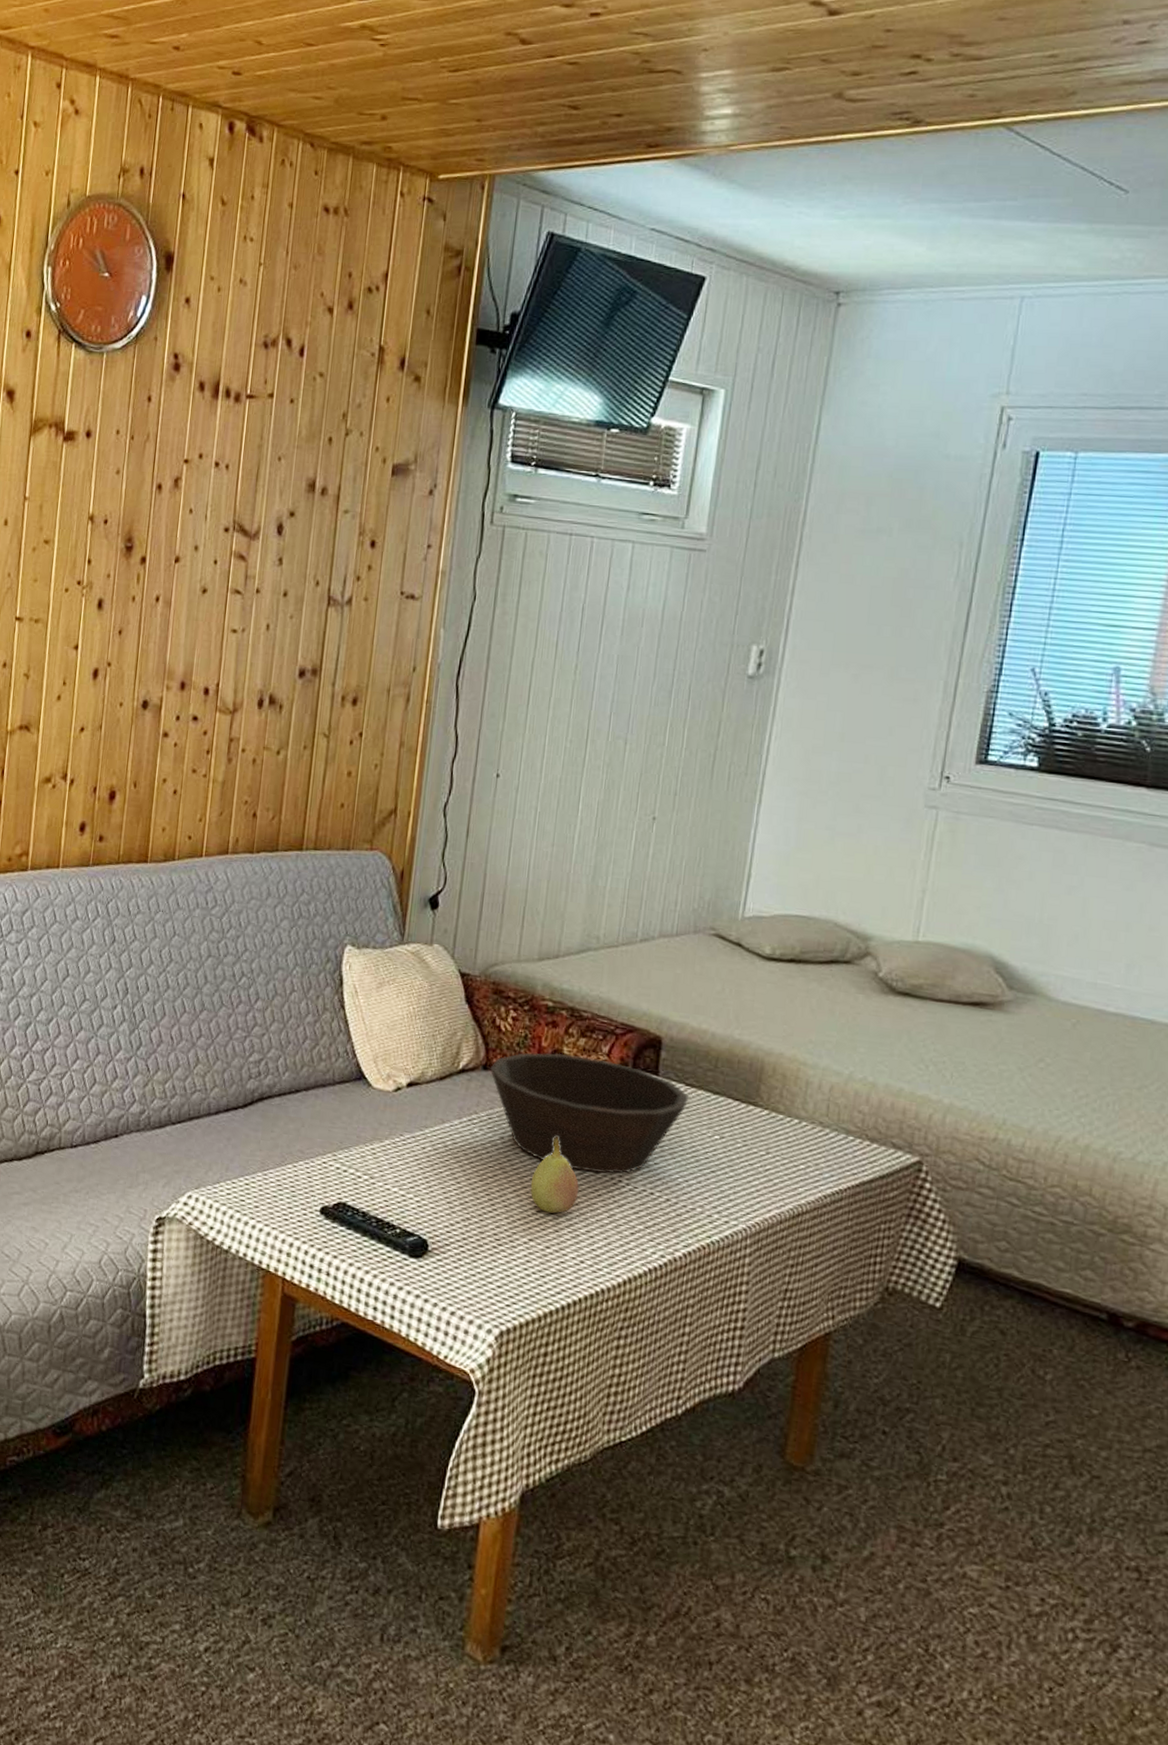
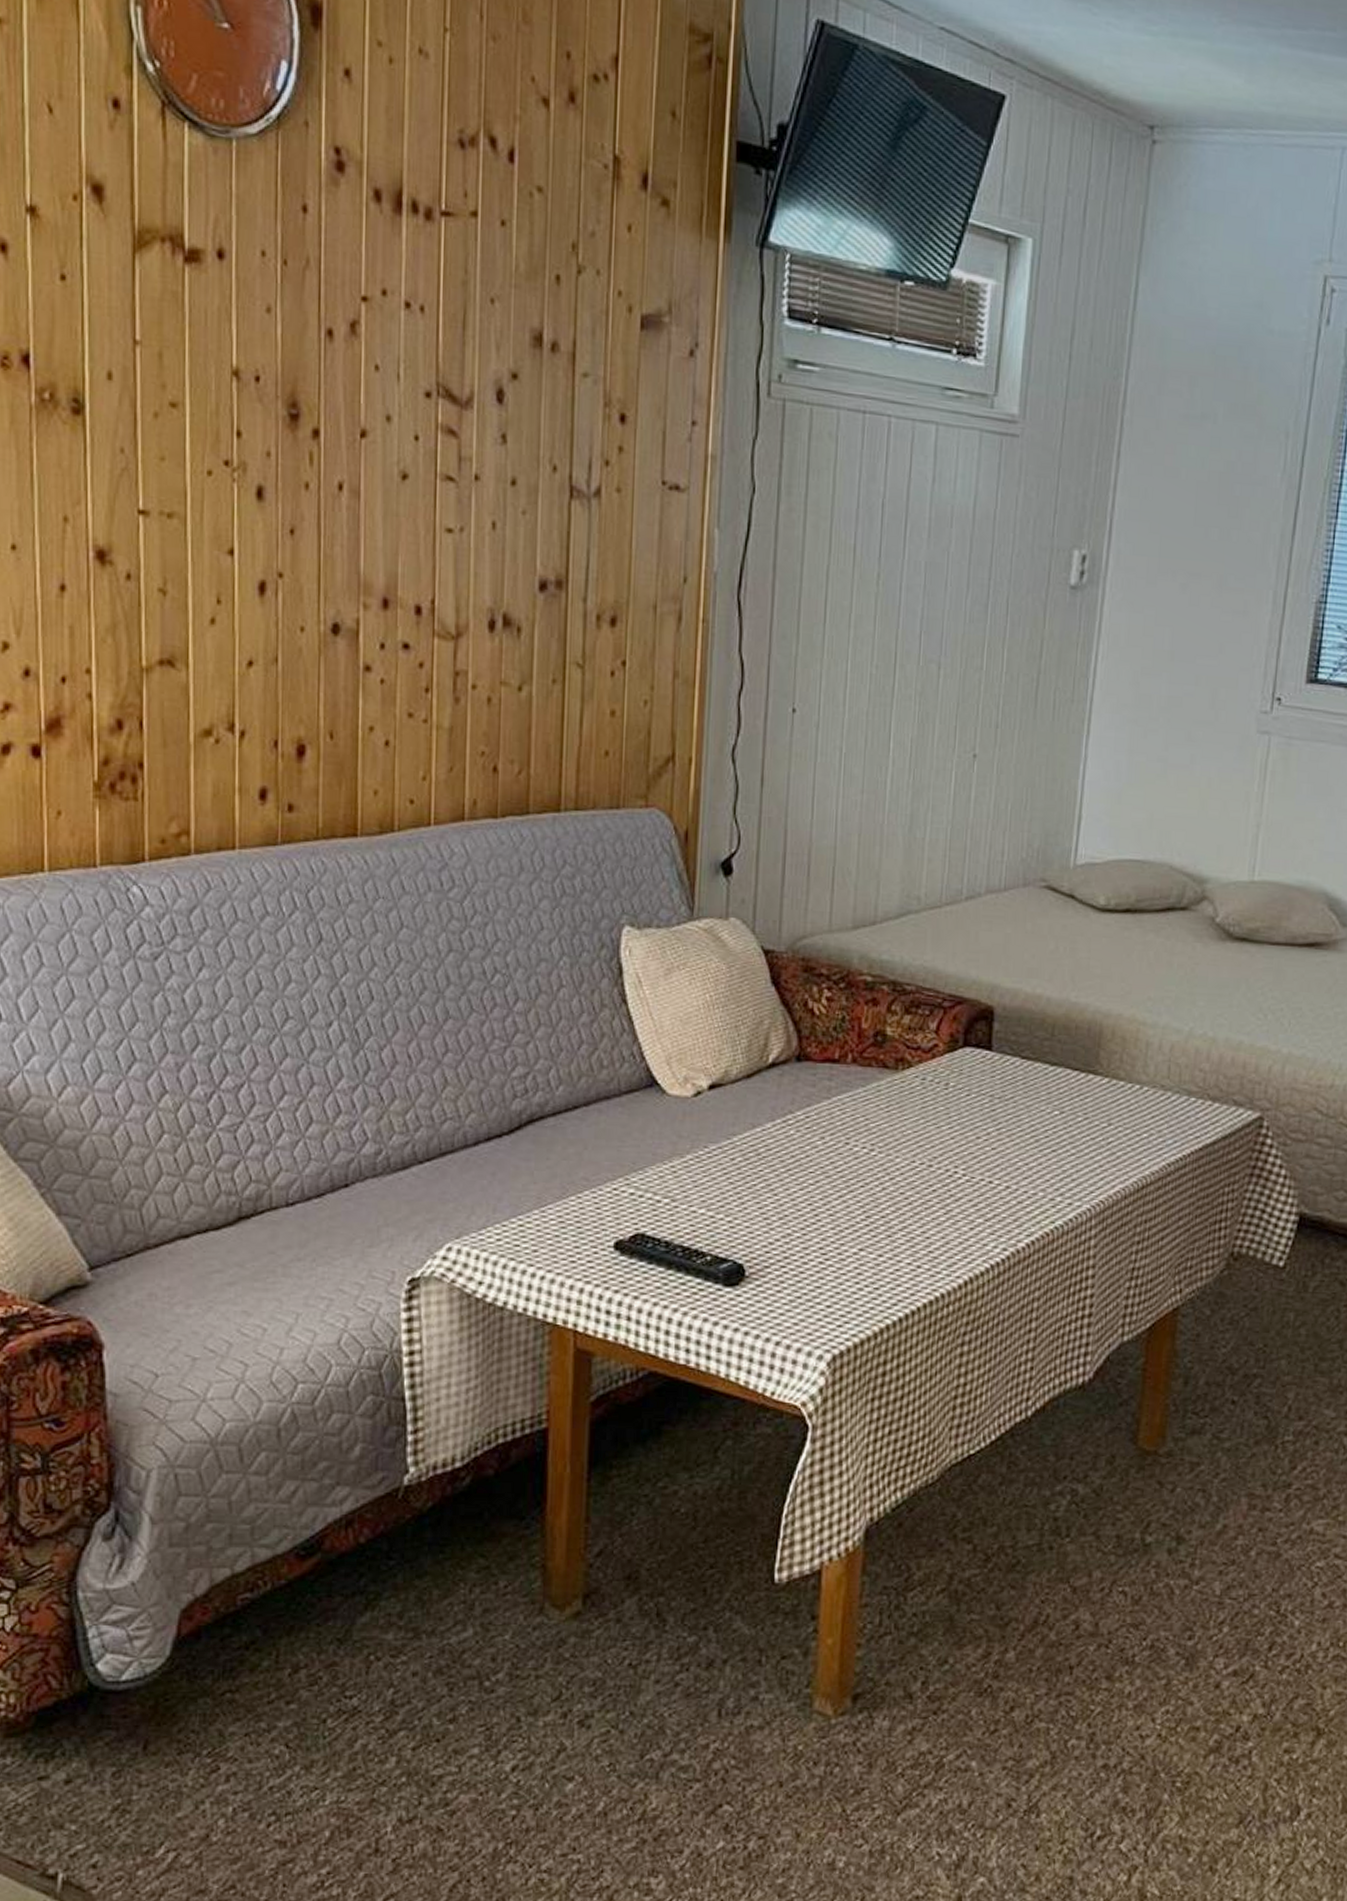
bowl: present [490,1052,688,1174] -> none [804,1034,1025,1166]
fruit: present [530,1136,579,1214] -> none [857,1130,911,1217]

